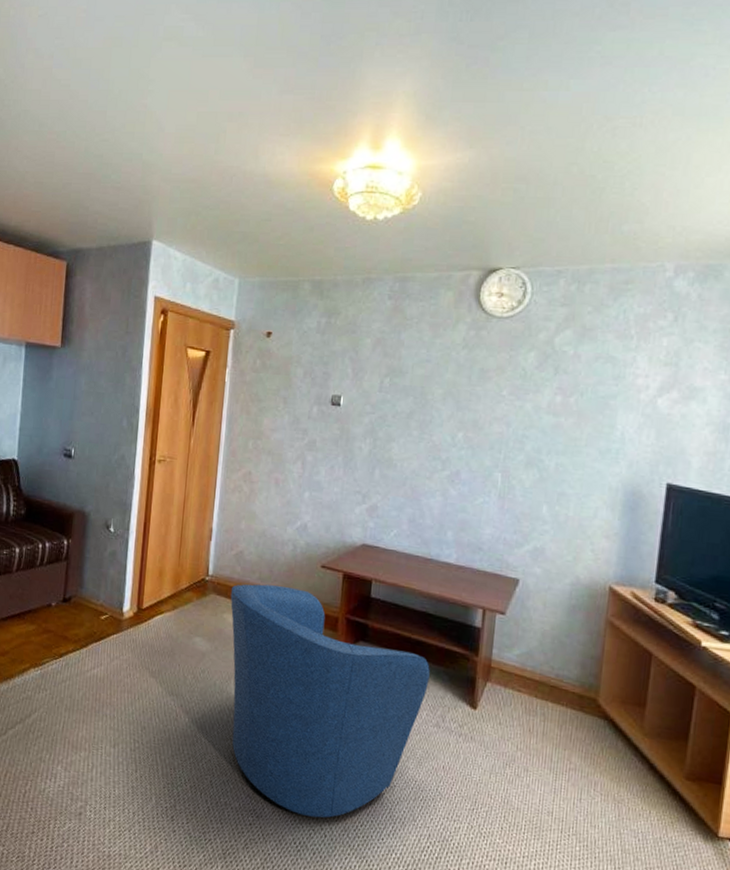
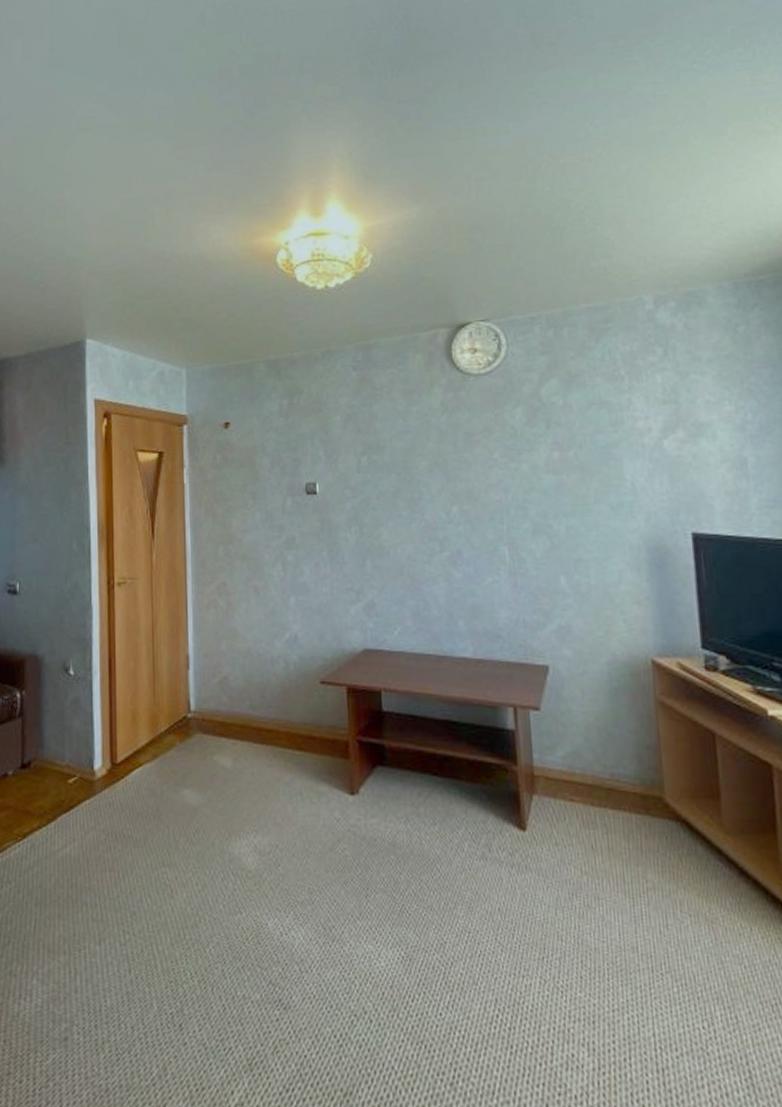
armchair: present [230,584,430,818] -> none [218,713,466,1000]

